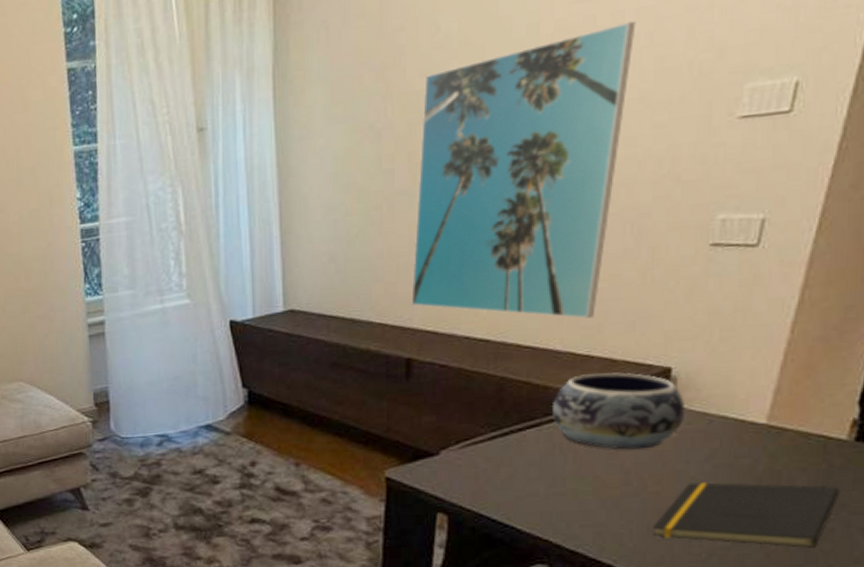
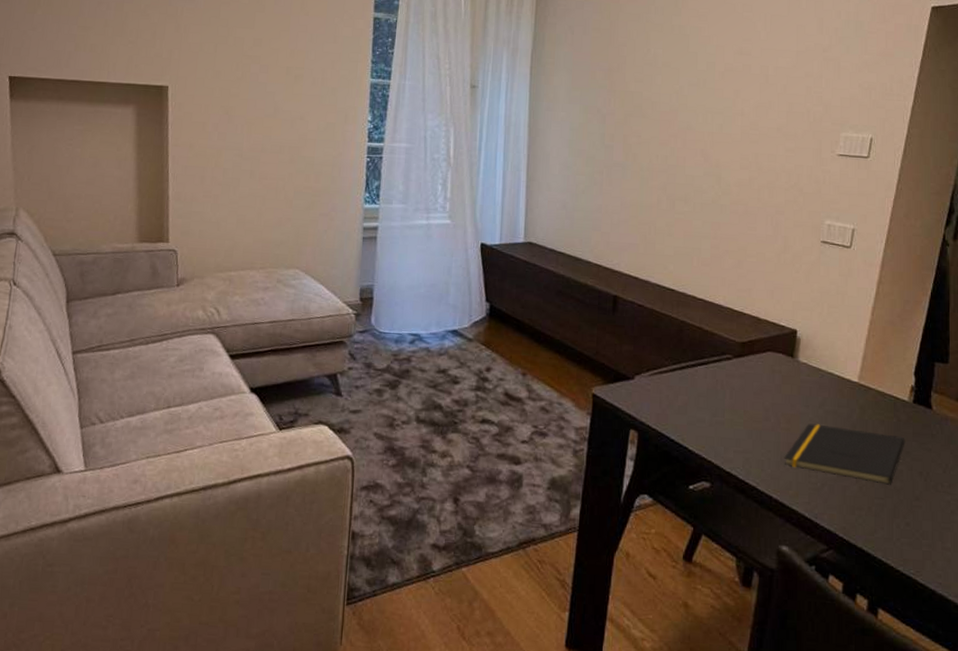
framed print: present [411,21,636,319] -> none [620,74,776,283]
decorative bowl: present [551,372,686,450] -> none [716,327,806,393]

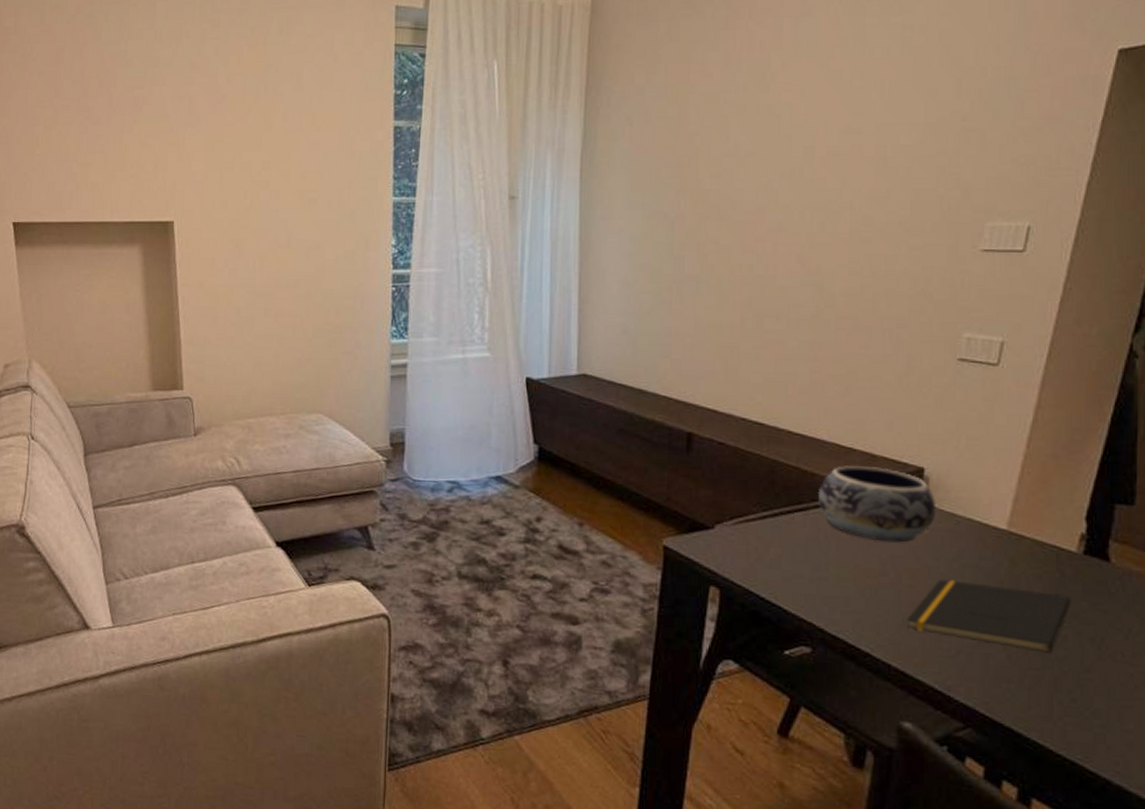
decorative bowl: none [716,327,806,393] -> present [817,466,937,543]

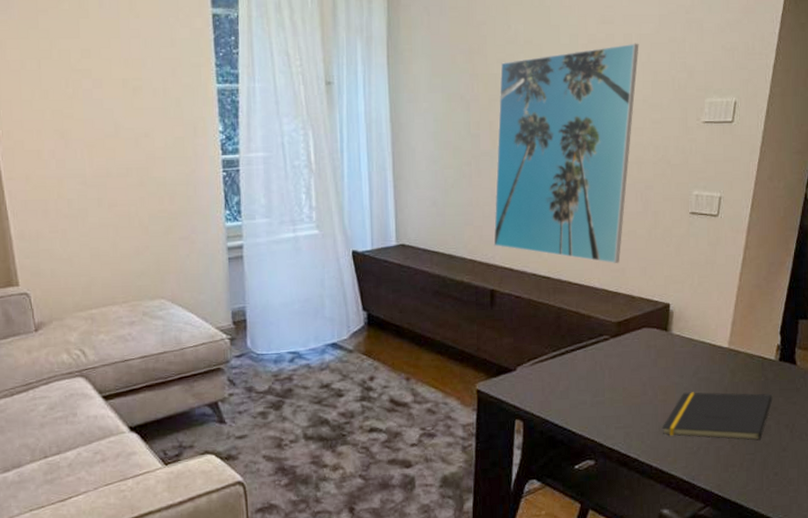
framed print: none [694,156,896,414] -> present [493,43,639,263]
decorative bowl: present [817,466,937,543] -> none [593,306,680,367]

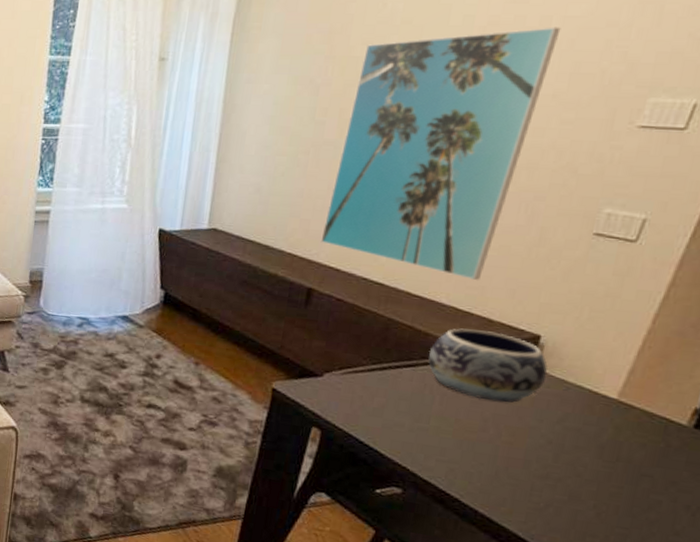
decorative bowl: none [593,306,680,367] -> present [428,328,548,403]
notepad: present [662,392,773,441] -> none [500,439,673,515]

